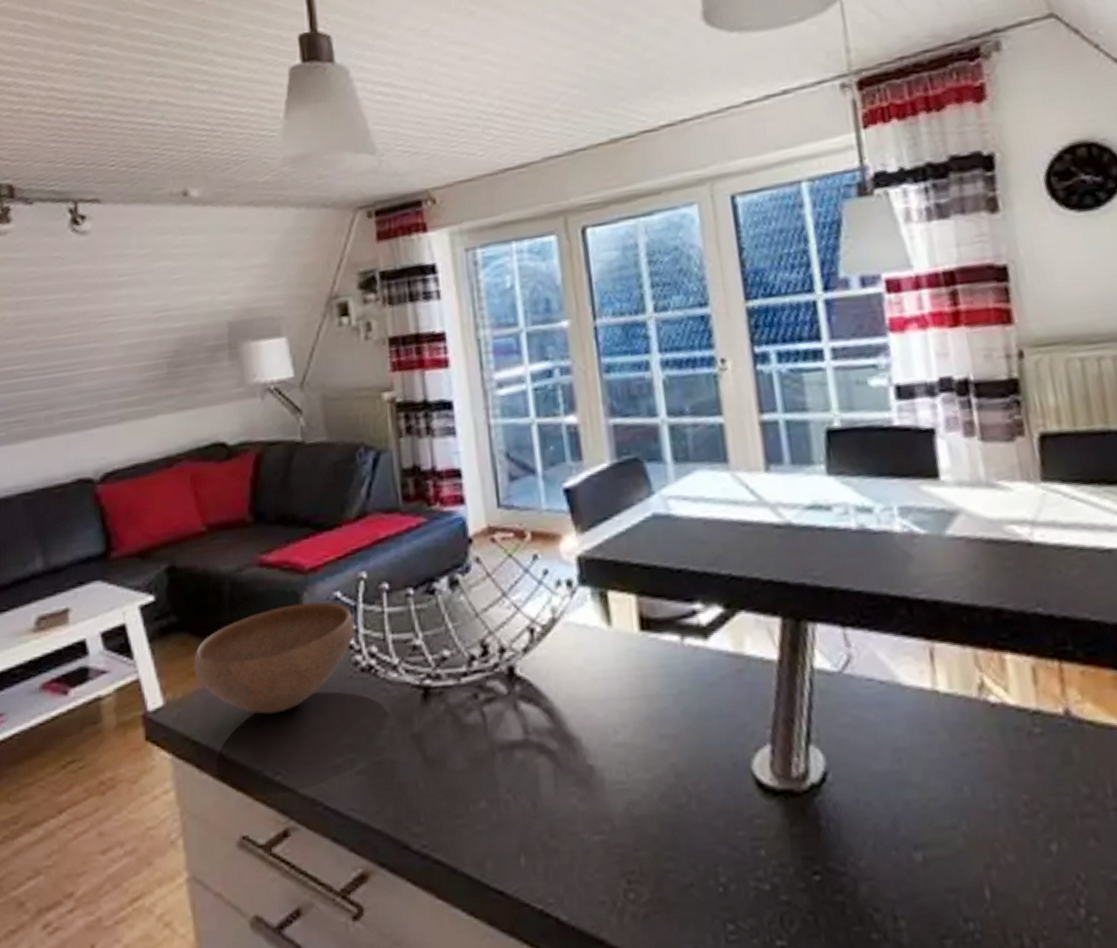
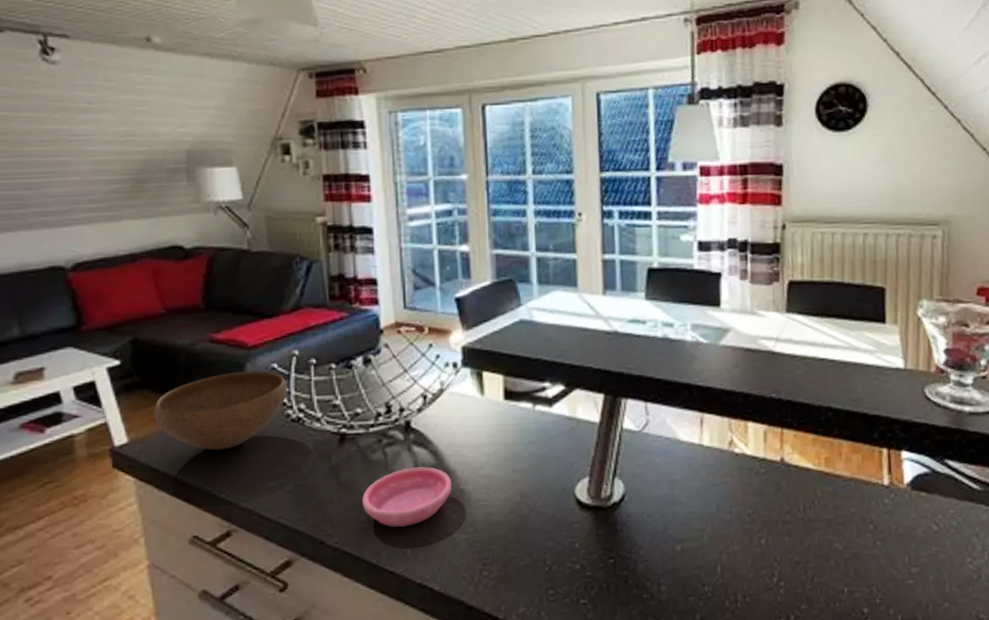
saucer: none [456,733,577,823] -> present [362,467,452,527]

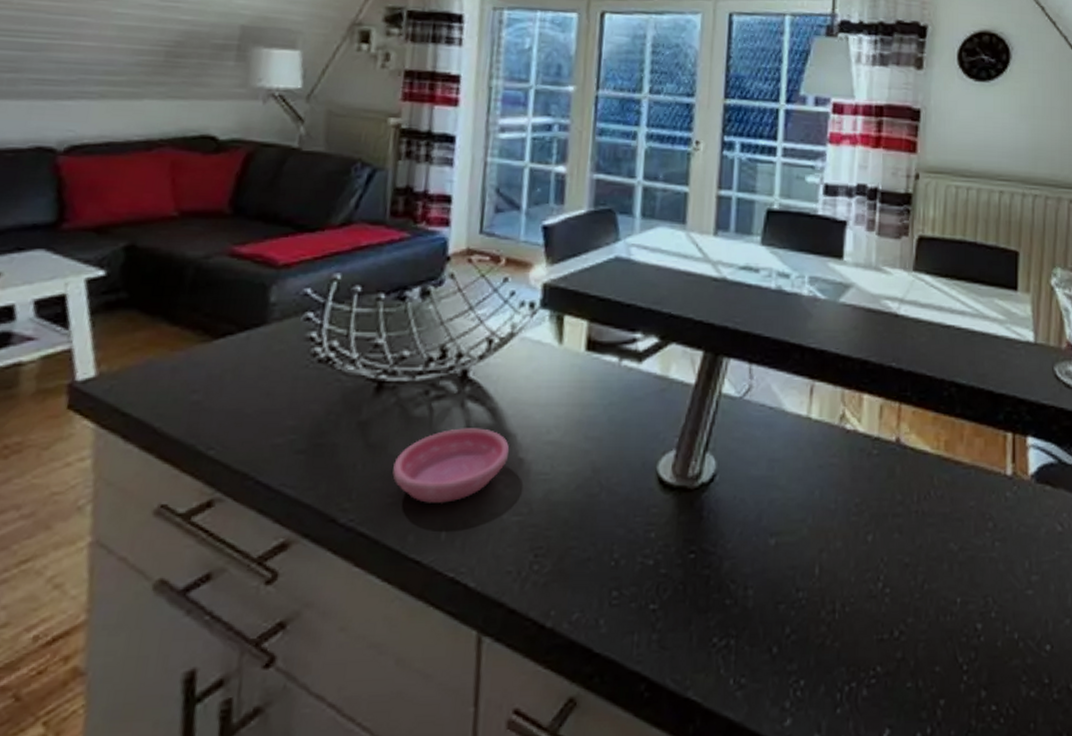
bowl: present [154,370,288,451] -> none [137,295,320,393]

